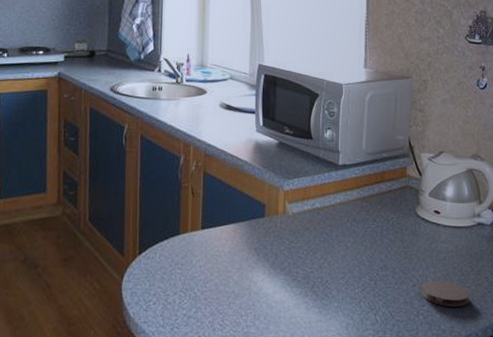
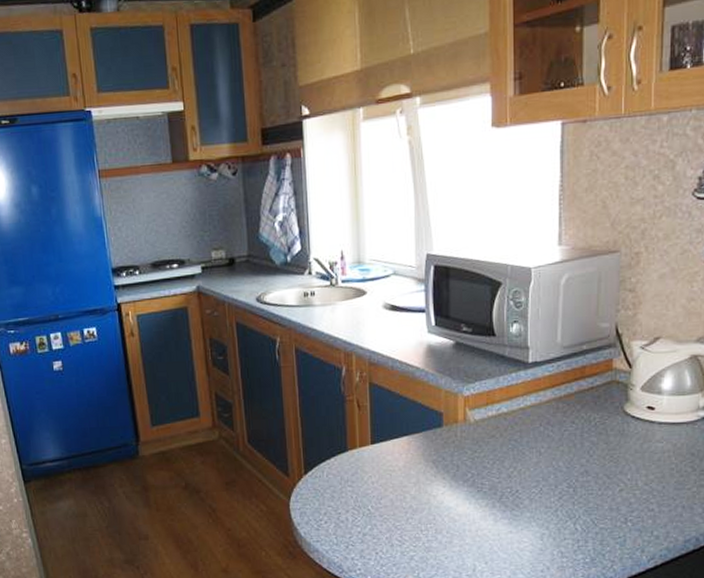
coaster: present [421,281,469,306] -> none [630,484,689,511]

